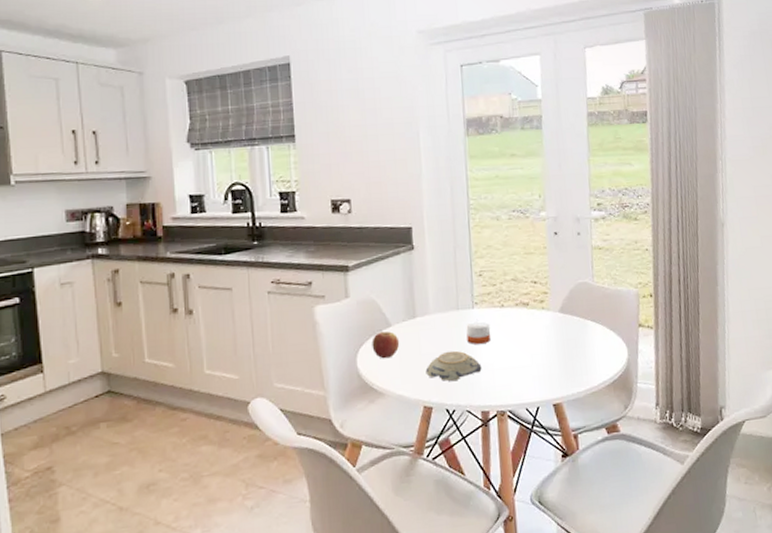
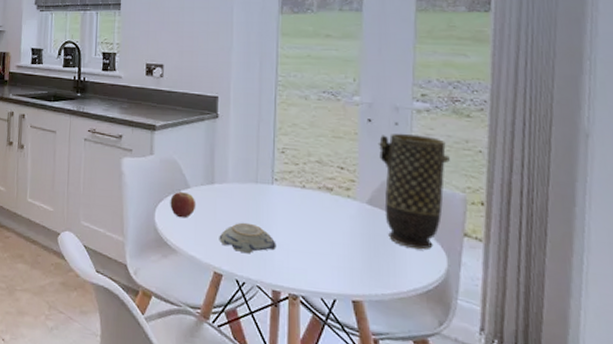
candle: present [466,321,491,344] -> none [264,198,289,222]
vase: none [564,241,624,346] -> present [378,133,450,250]

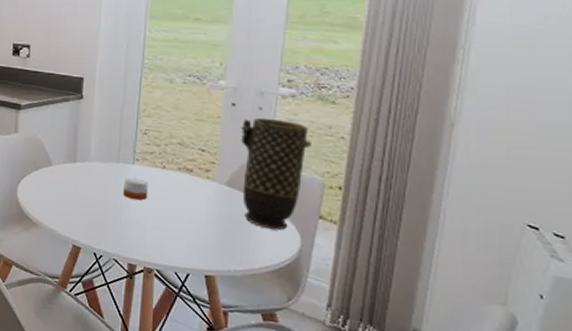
apple: present [170,189,196,218] -> none [32,167,58,194]
decorative bowl: present [219,222,276,254] -> none [79,199,135,229]
candle: none [264,198,289,222] -> present [123,177,149,200]

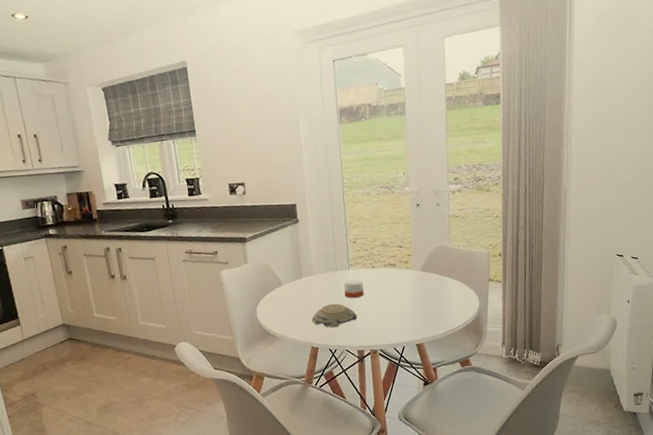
decorative bowl: none [79,199,135,229] -> present [312,303,357,328]
vase: present [240,117,311,230] -> none [425,210,477,298]

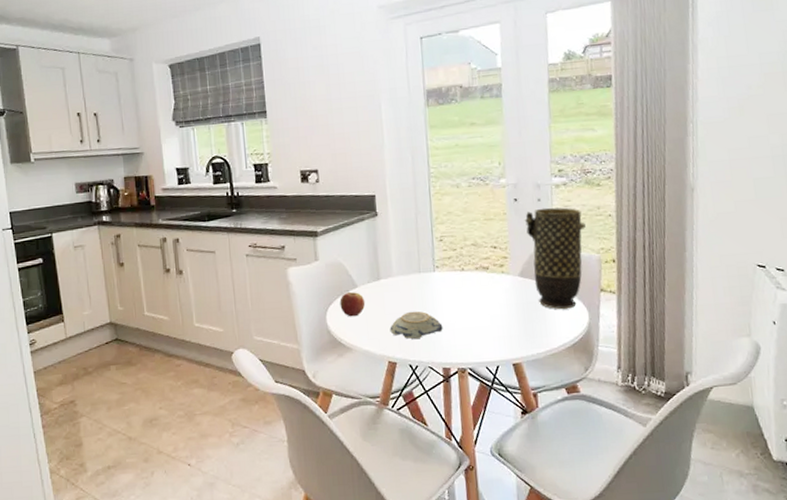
apple: none [268,288,290,311] -> present [339,290,366,317]
candle: present [343,279,365,298] -> none [427,284,452,305]
vase: none [425,210,477,298] -> present [524,207,586,310]

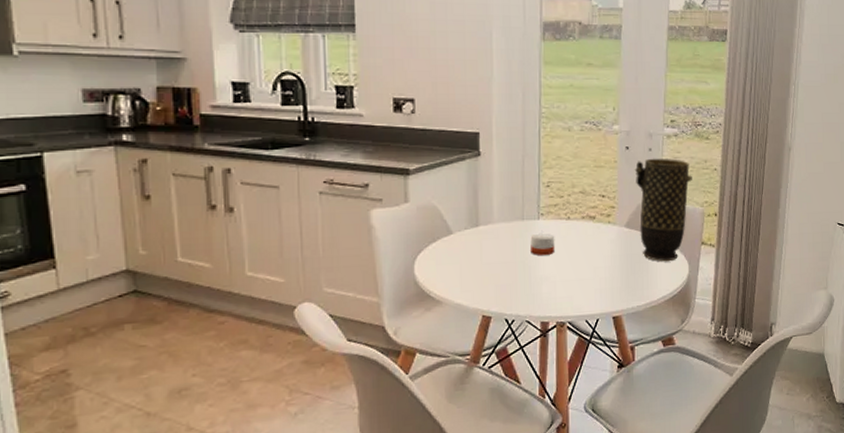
apple: present [339,290,366,317] -> none [431,237,461,267]
decorative bowl: present [390,311,443,340] -> none [486,261,544,292]
candle: none [427,284,452,305] -> present [530,232,555,255]

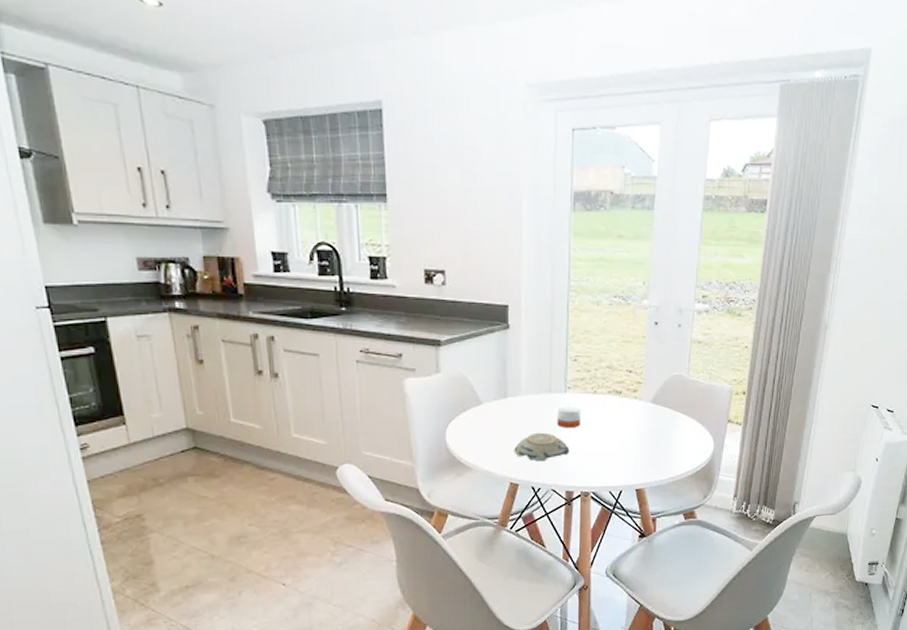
decorative bowl: none [486,261,544,292] -> present [514,432,570,462]
vase: present [634,158,692,262] -> none [662,334,722,438]

